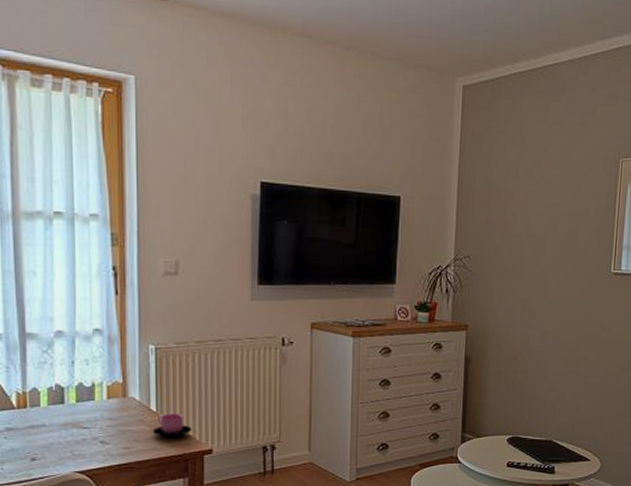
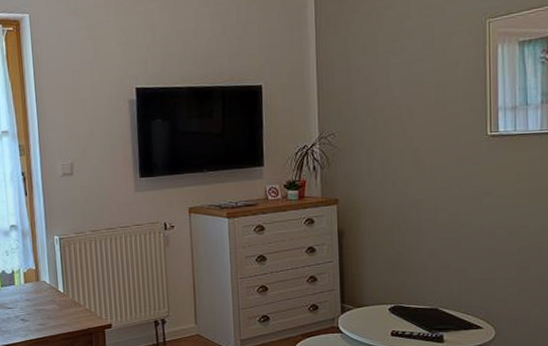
cup: present [152,413,193,437] -> none [61,294,94,314]

